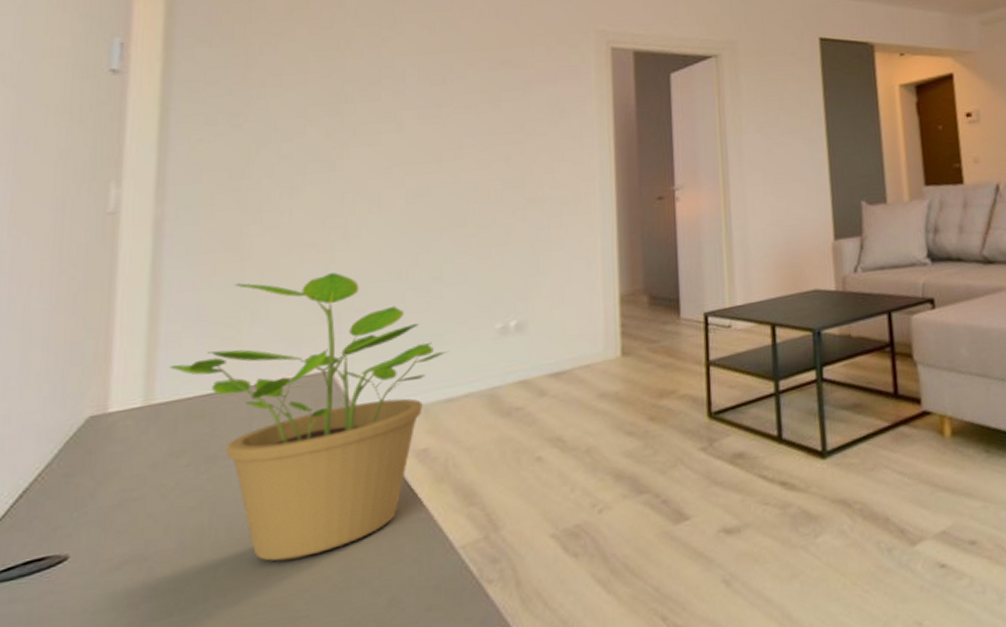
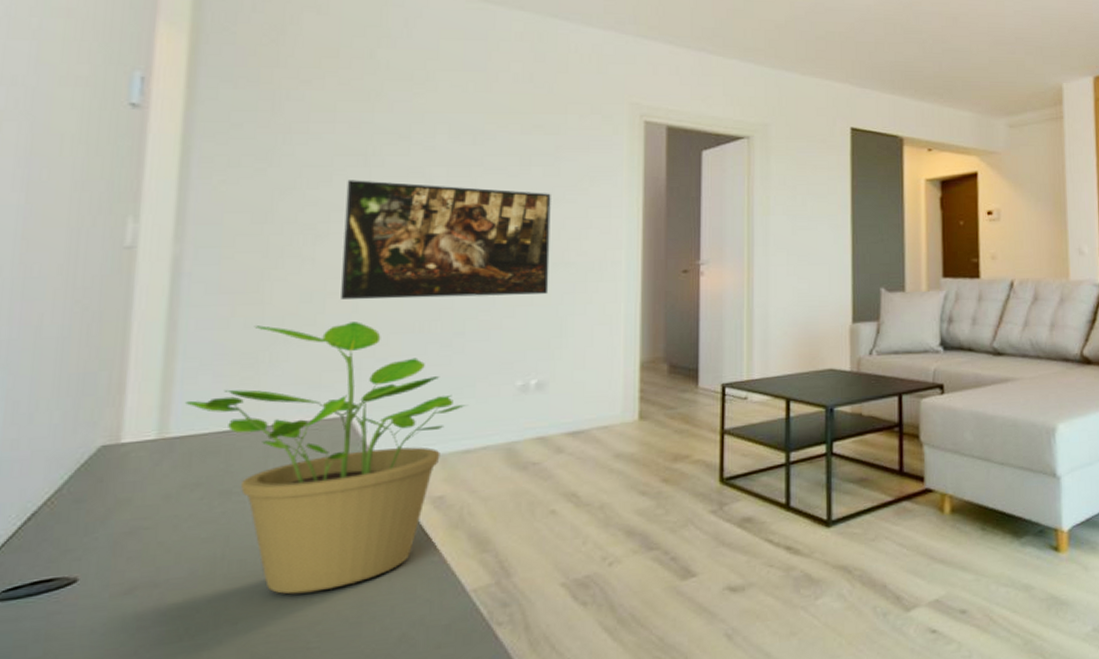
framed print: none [318,128,524,251] -> present [341,180,551,300]

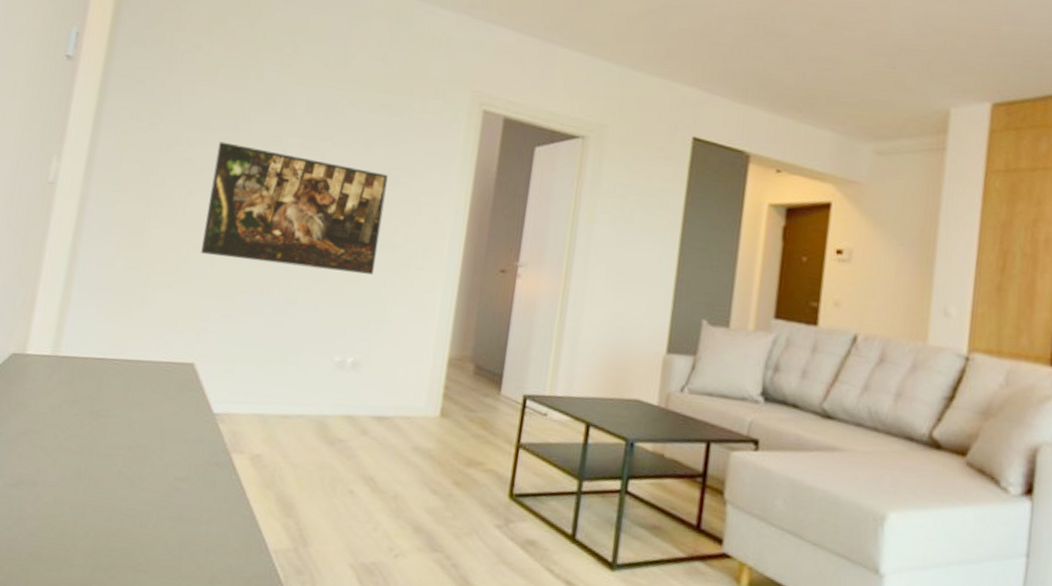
potted plant: present [186,322,467,595] -> none [75,267,291,521]

